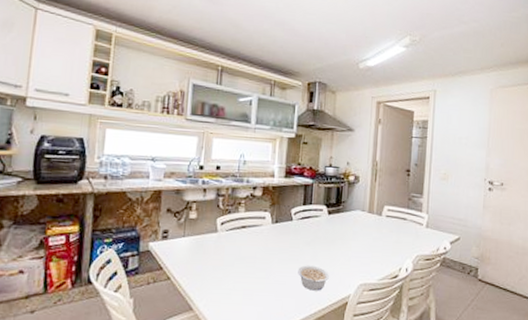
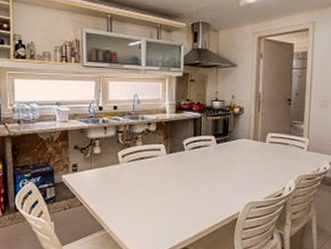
legume: present [298,265,330,291] -> none [192,188,221,210]

